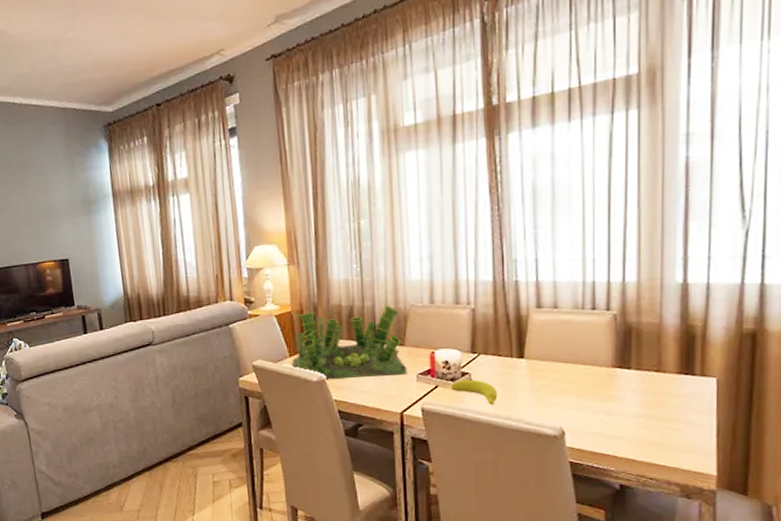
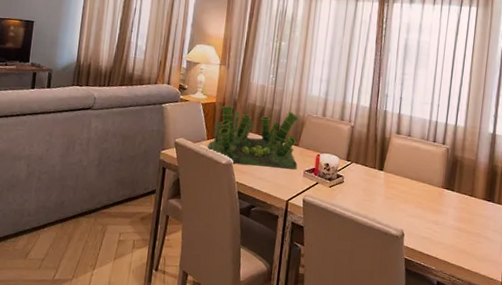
fruit: present [451,379,498,406] -> none [328,180,361,205]

